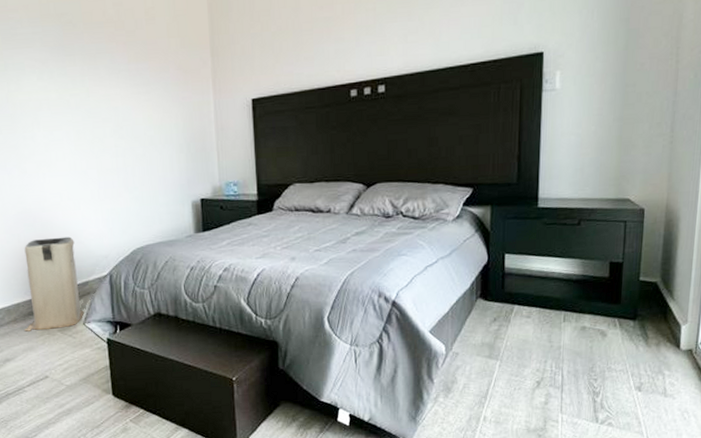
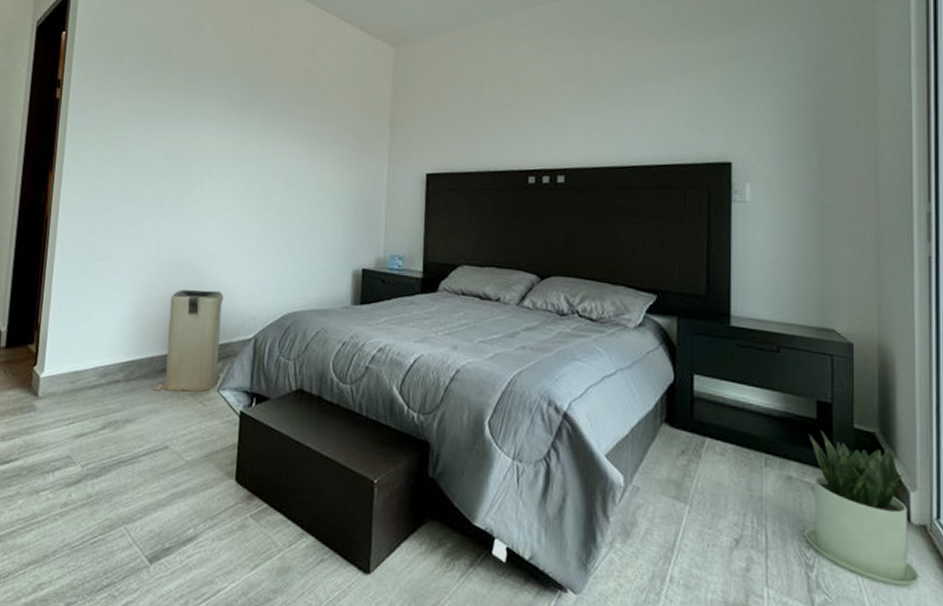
planter: none [593,286,684,398] -> present [805,430,920,587]

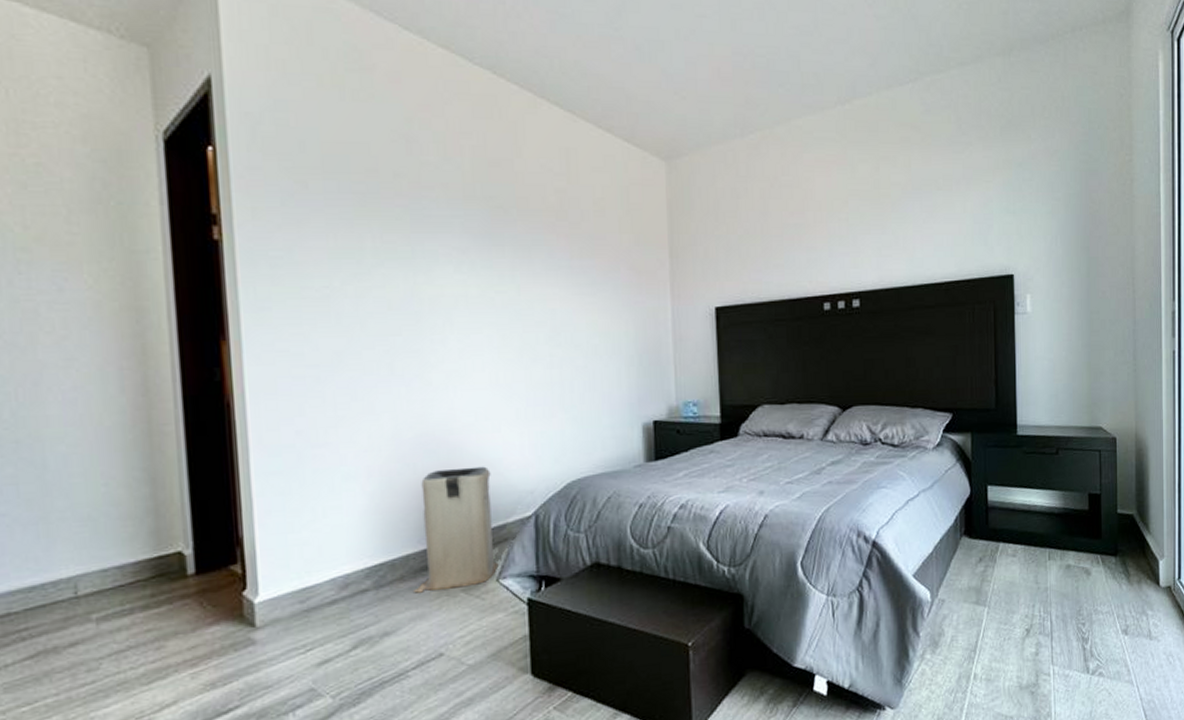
planter: present [805,430,920,587] -> none [1081,519,1166,641]

